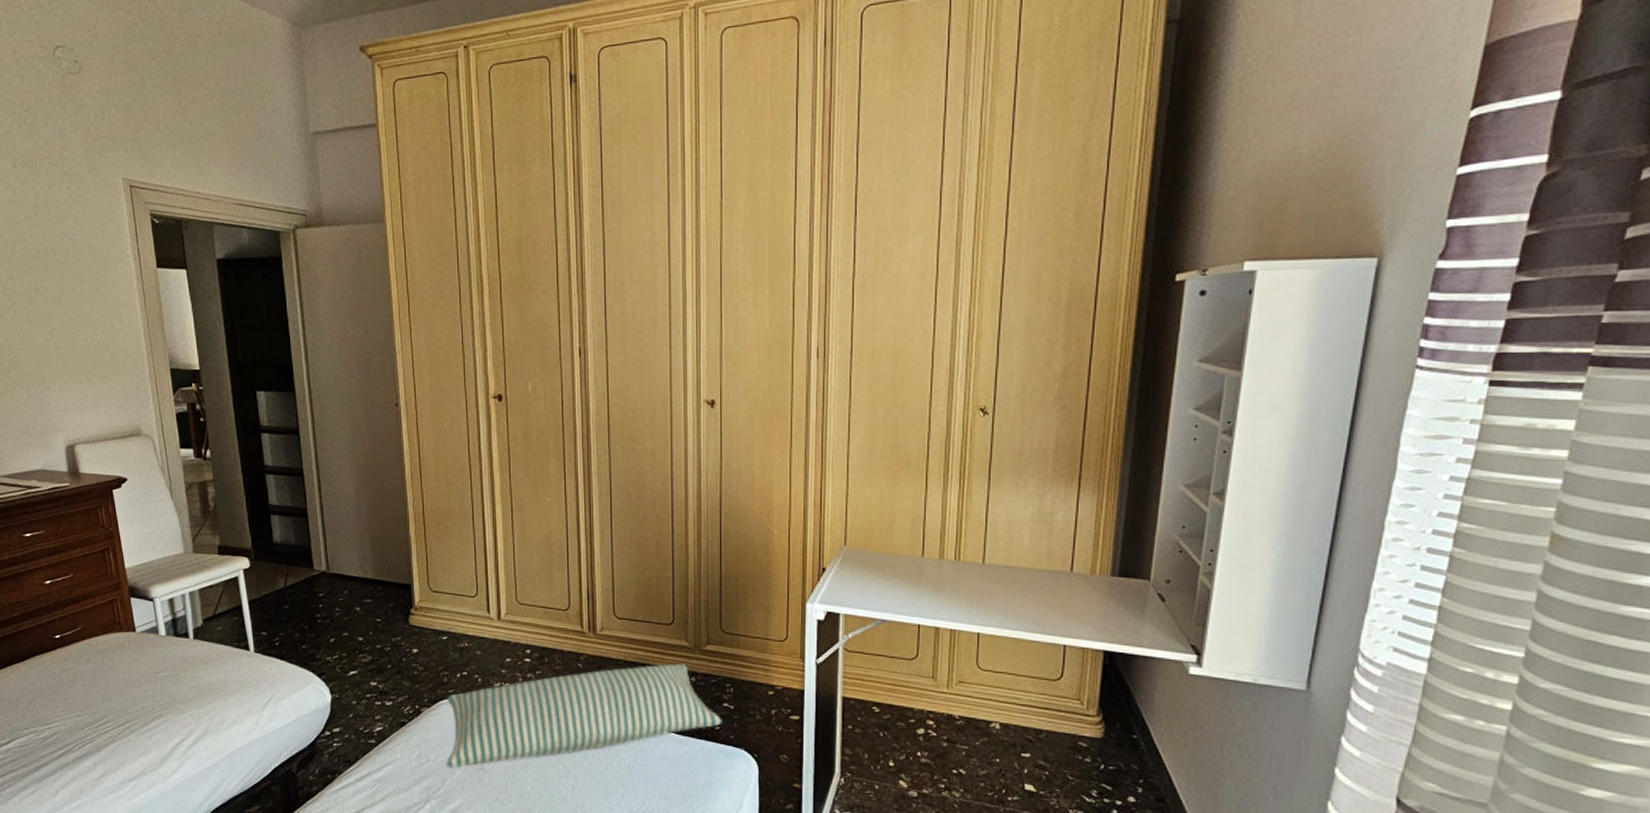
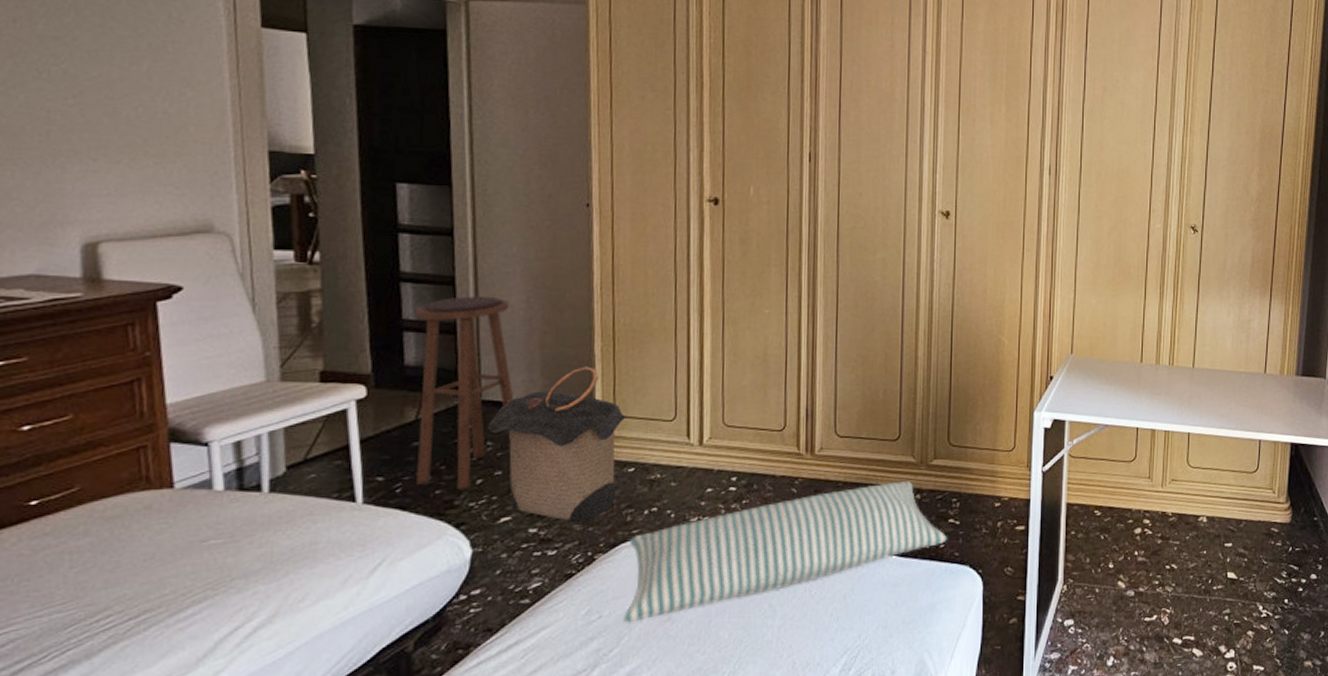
stool: none [278,485,353,647] -> present [416,296,515,491]
laundry hamper: none [334,547,441,678] -> present [487,366,630,521]

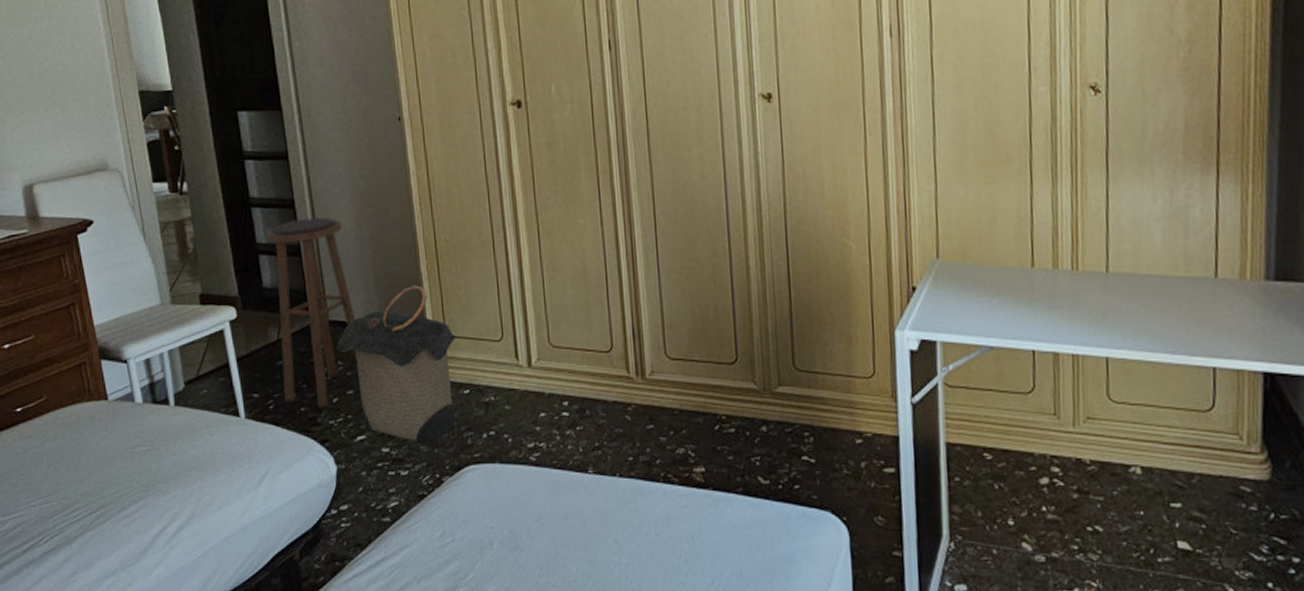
pillow: present [622,480,948,623] -> none [473,410,803,549]

